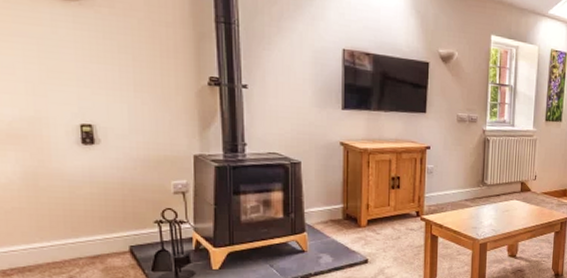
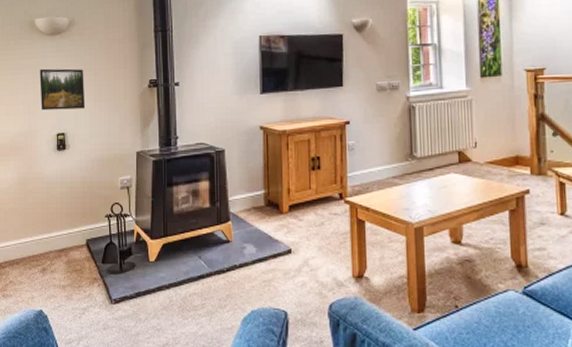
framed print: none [48,40,122,99] -> present [40,68,86,111]

